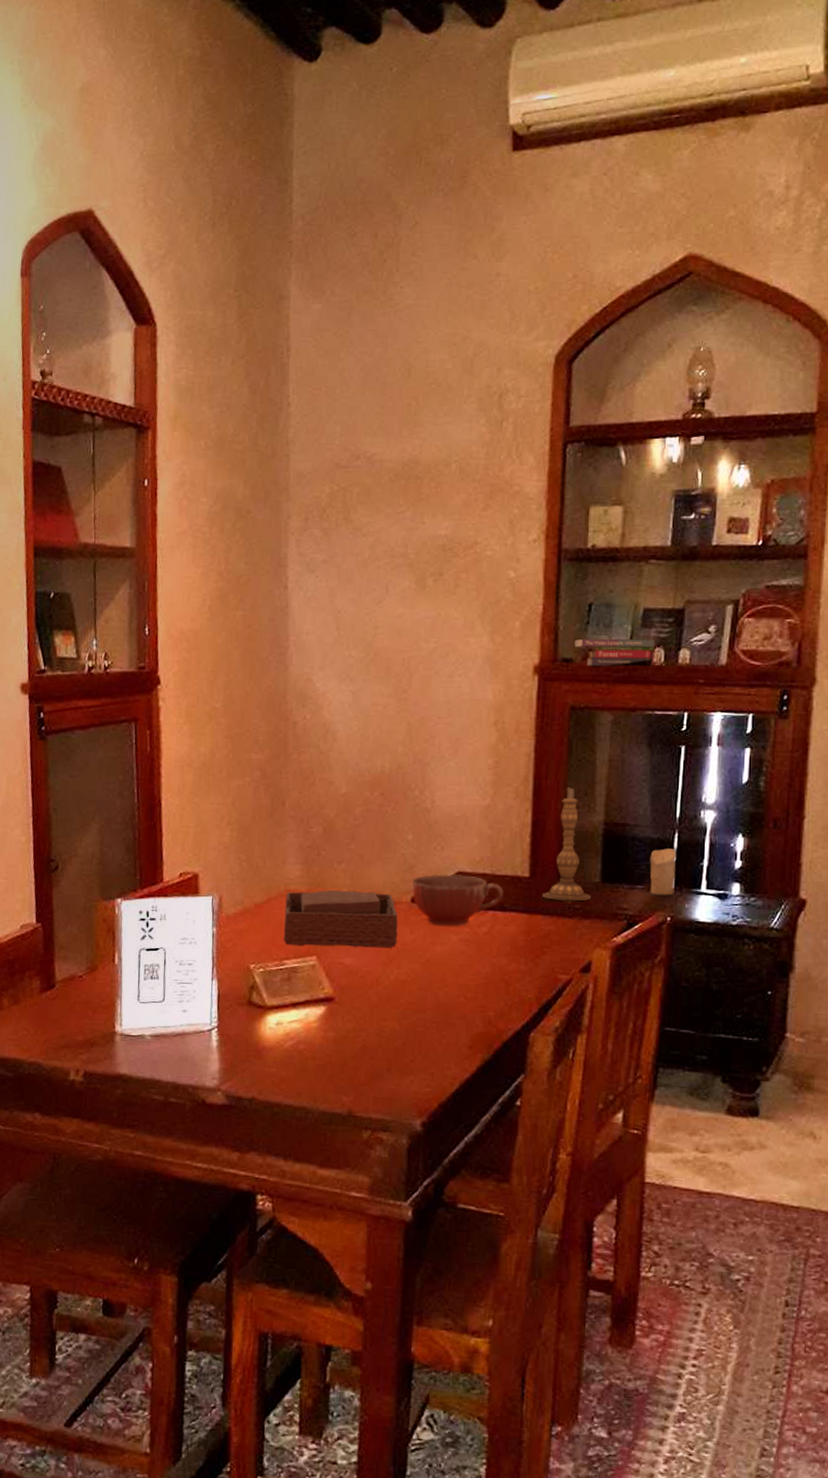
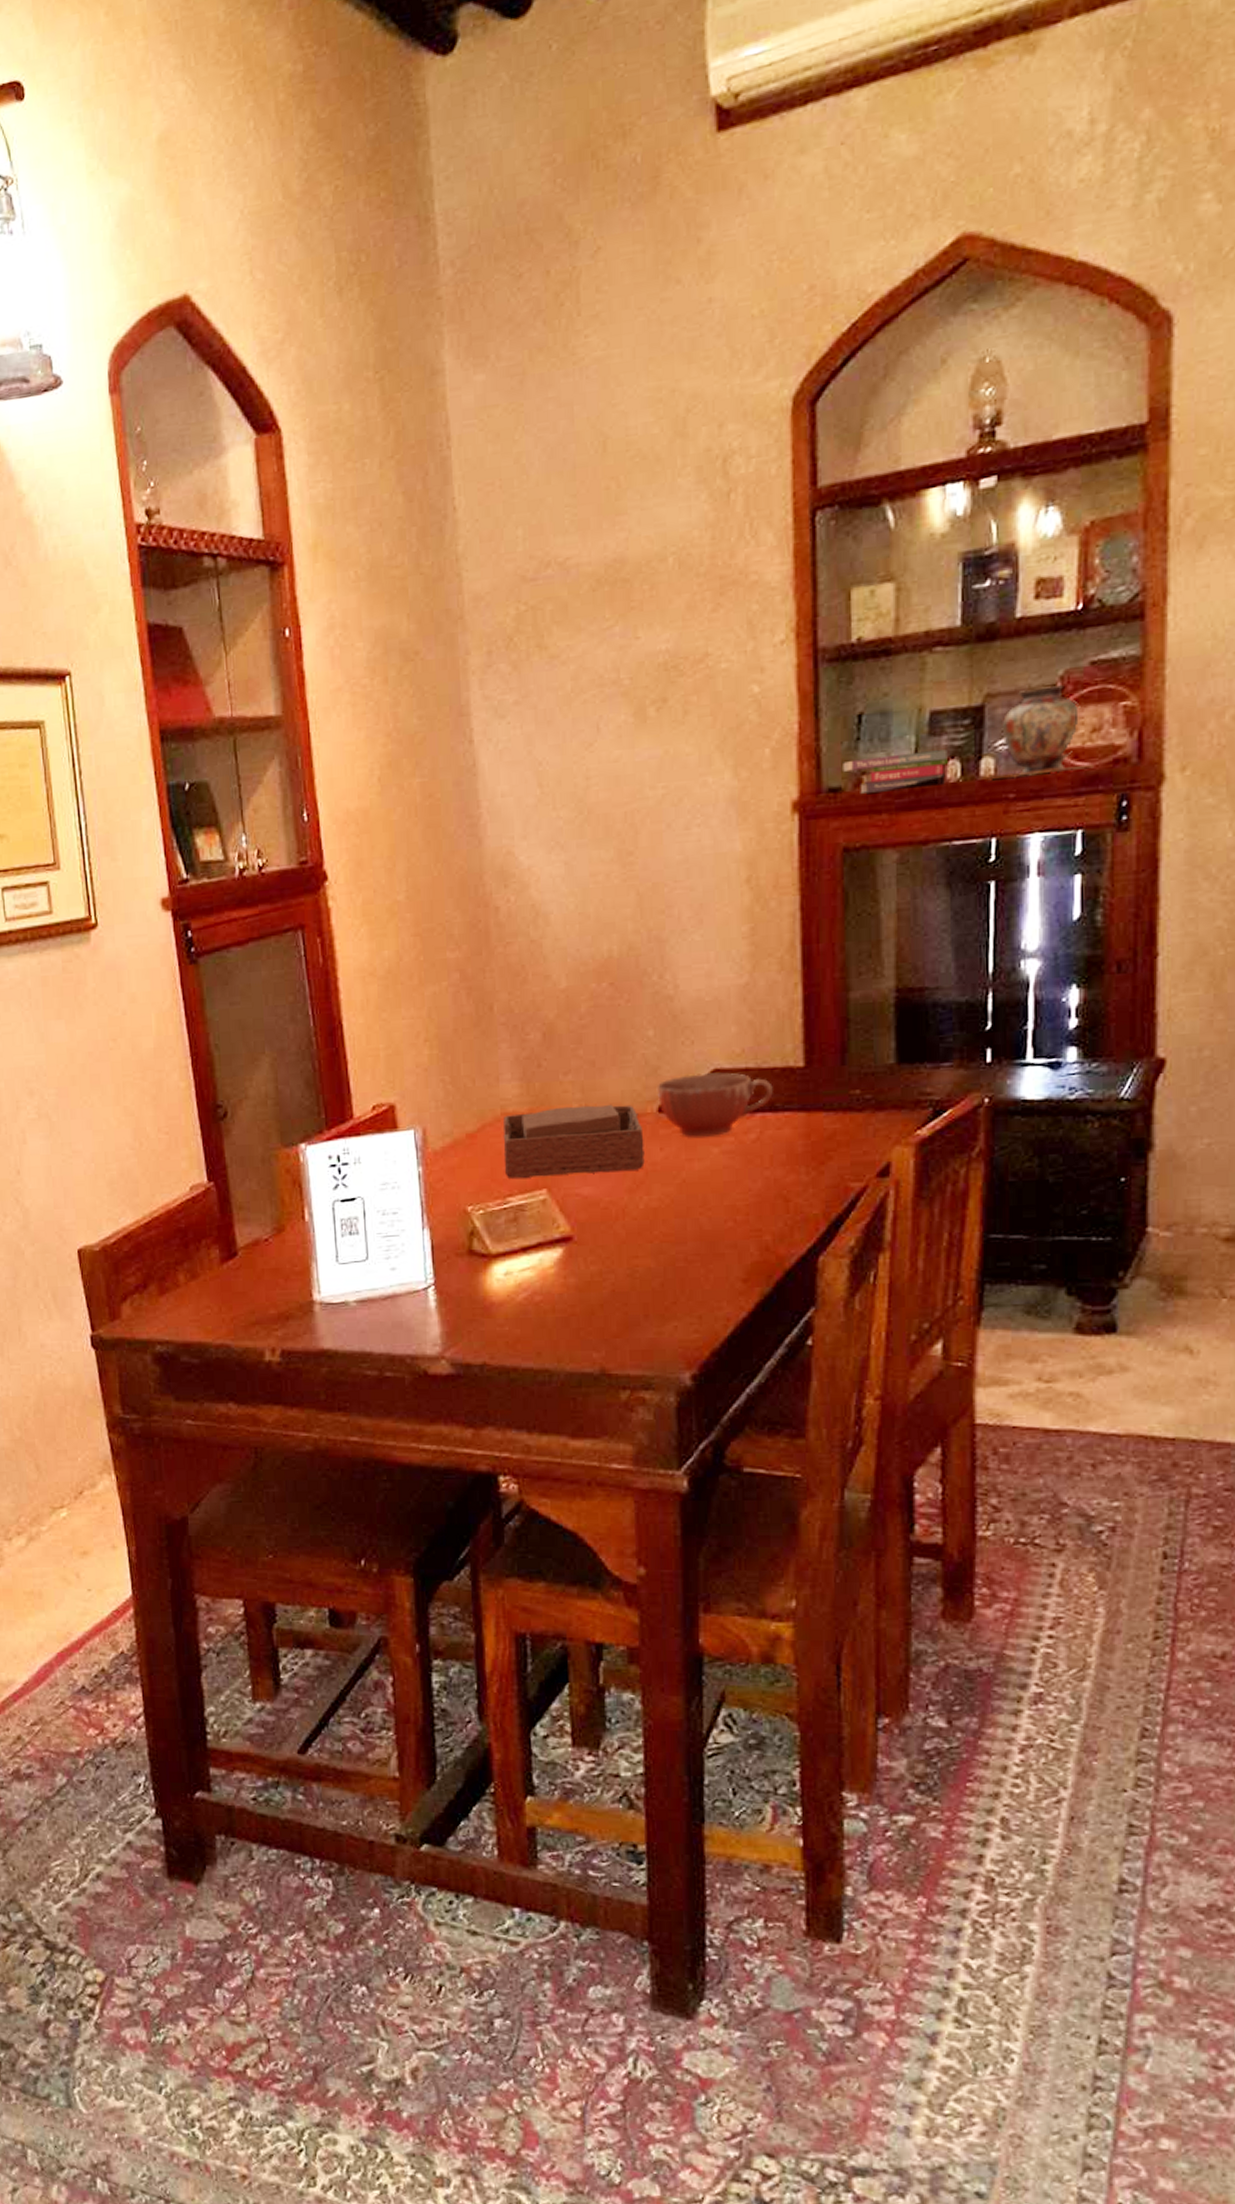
candlestick: present [542,785,592,902] -> none [822,946,886,1092]
candle: present [650,848,676,897] -> none [957,1012,992,1074]
decorative vase: none [684,600,765,668] -> present [987,685,1095,781]

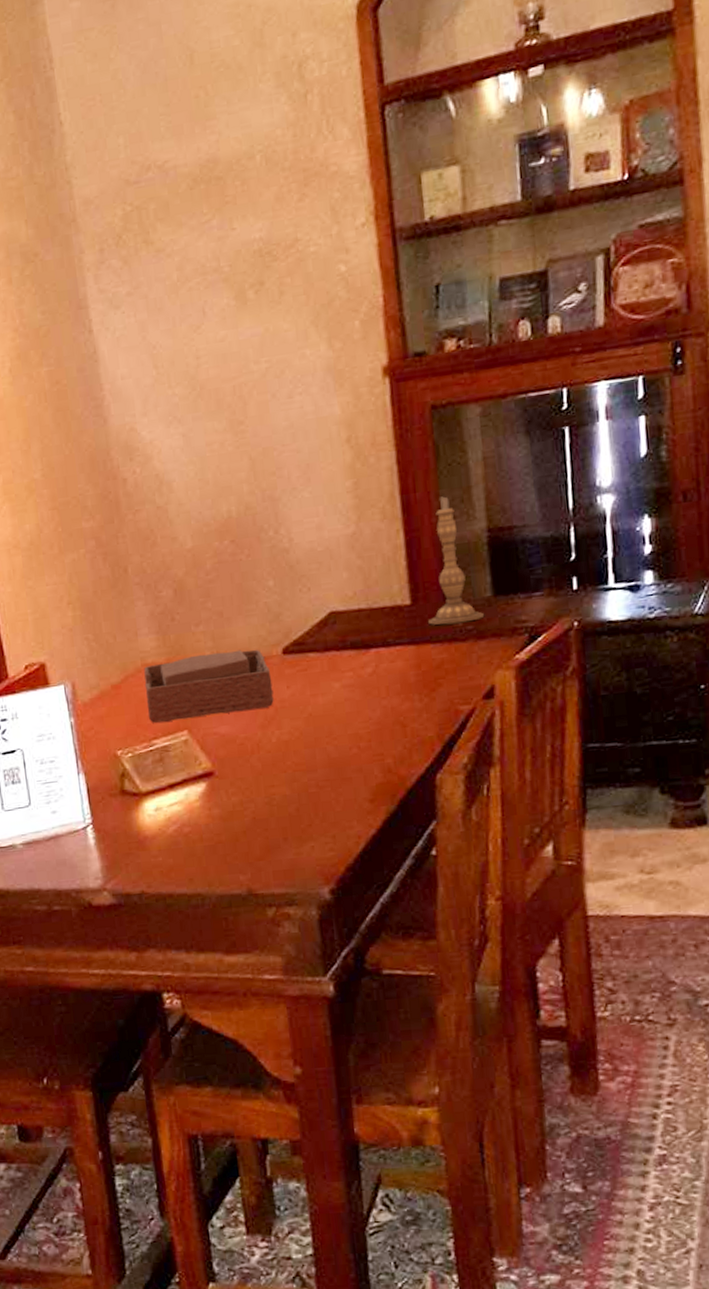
teacup: present [656,1072,773,1137] -> none [279,614,385,675]
candlestick: none [822,946,886,1092] -> present [428,493,485,626]
books: present [843,749,948,795] -> none [425,311,519,357]
decorative vase: present [987,685,1095,781] -> none [554,248,650,337]

